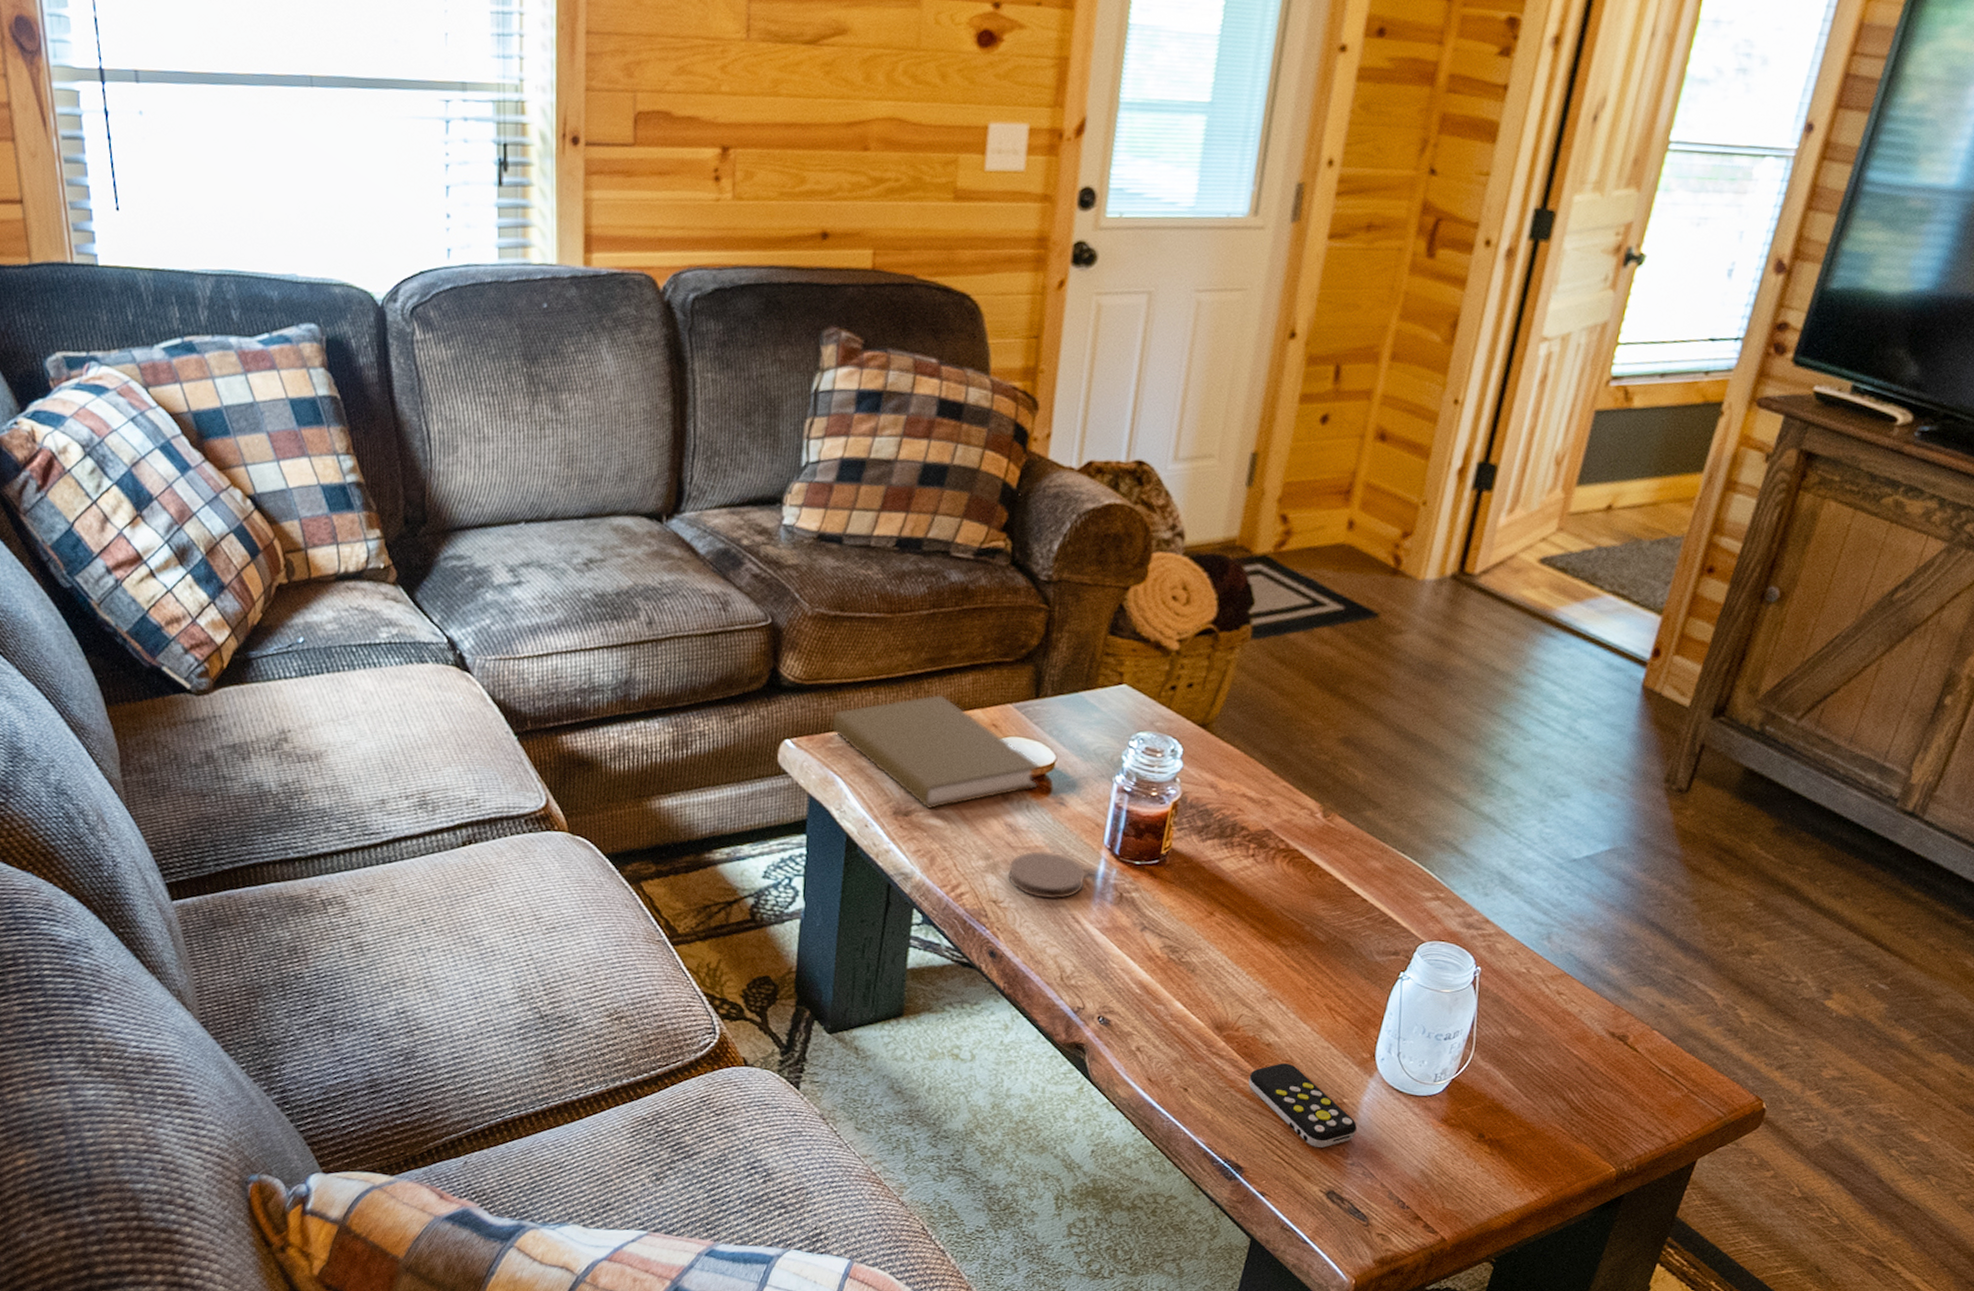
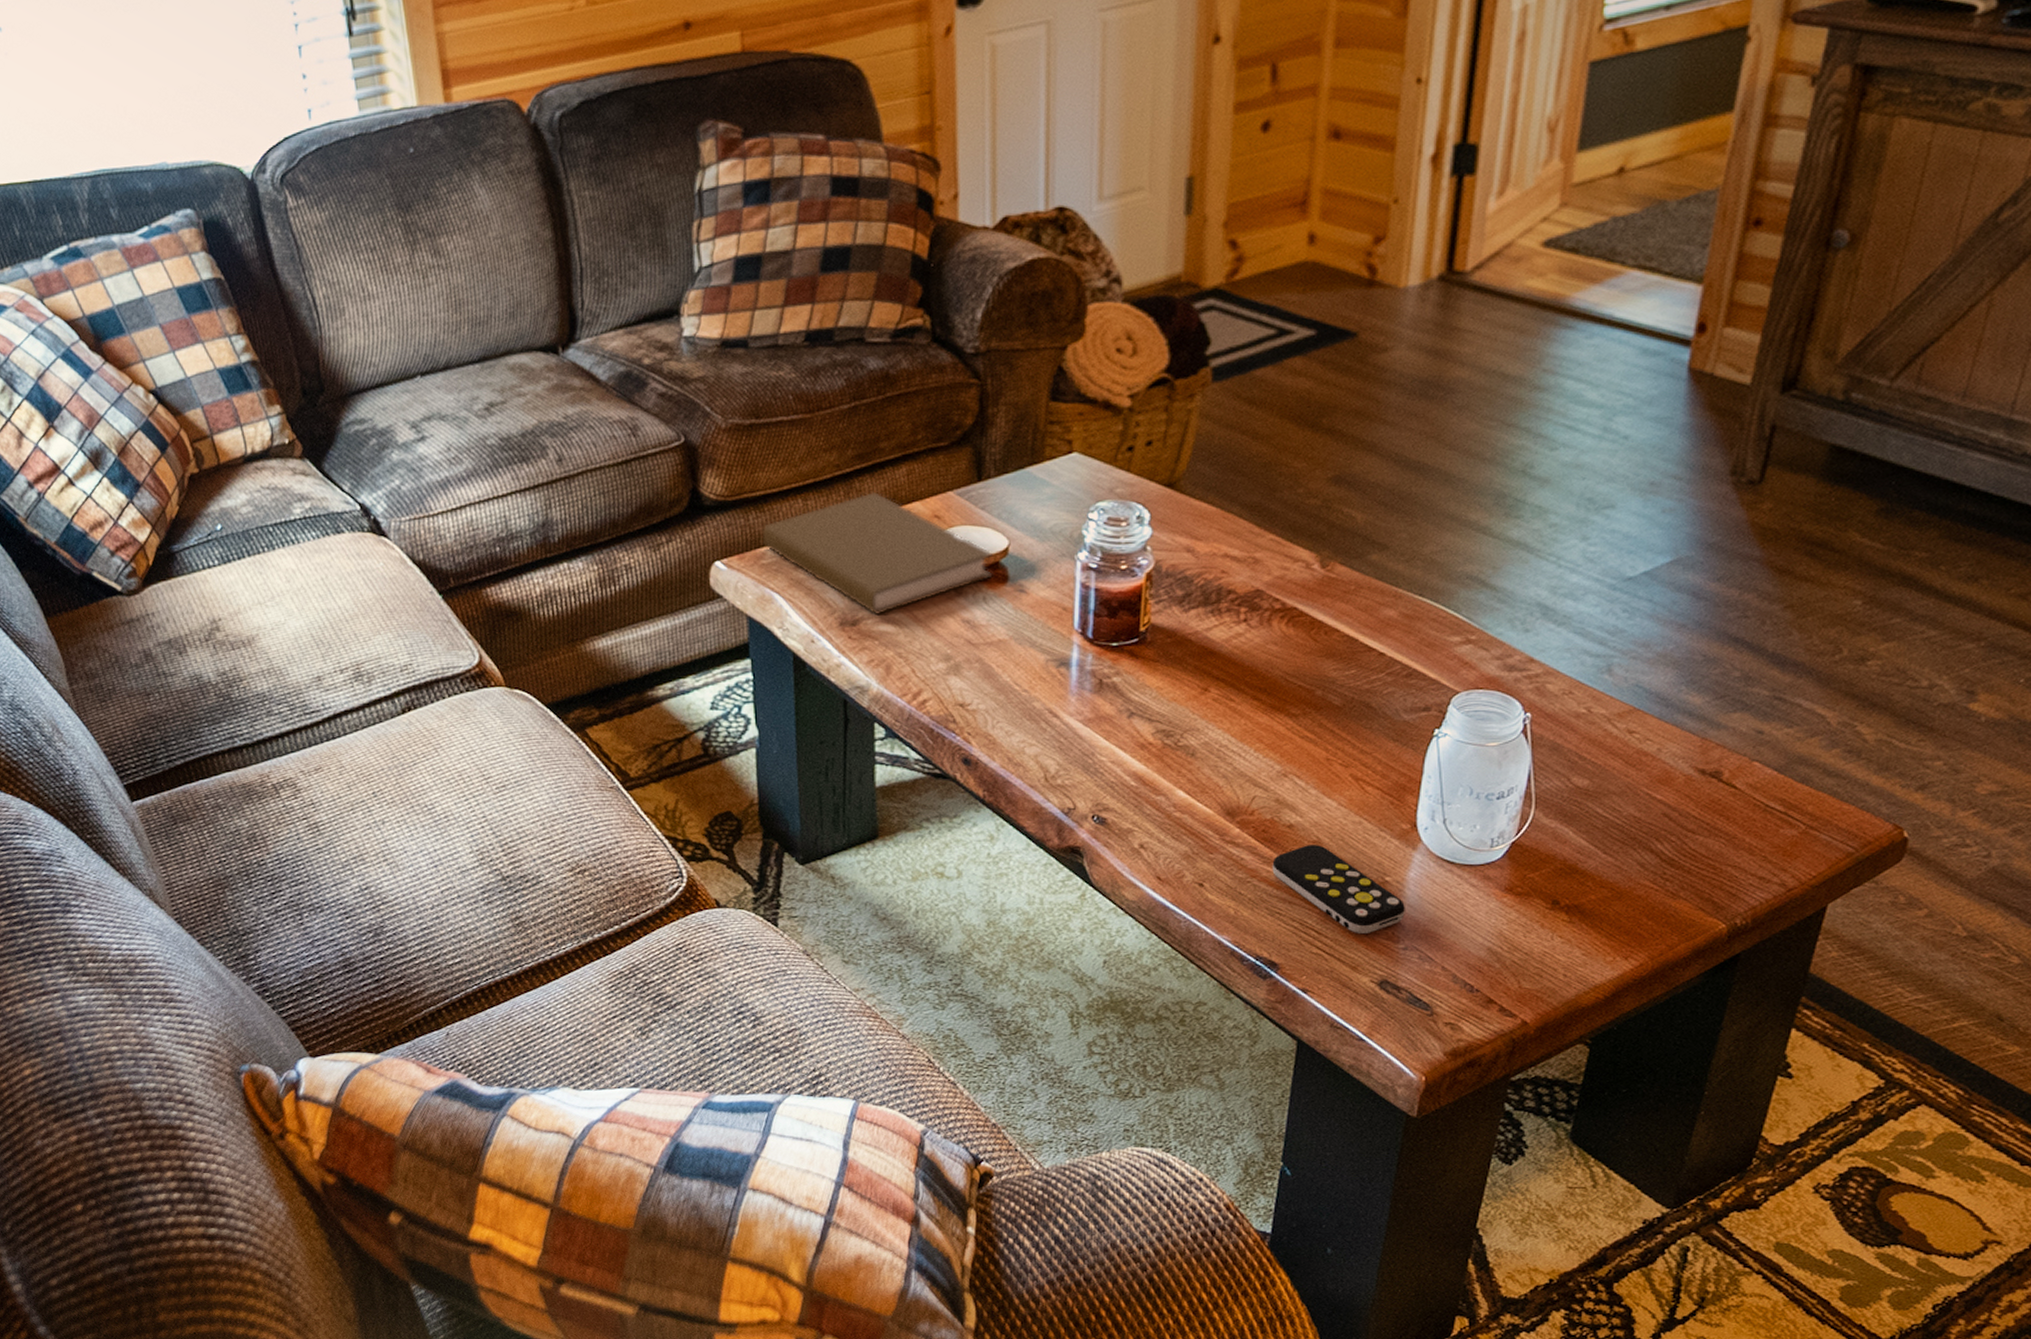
coaster: present [1007,850,1086,900] -> none [971,644,1058,696]

